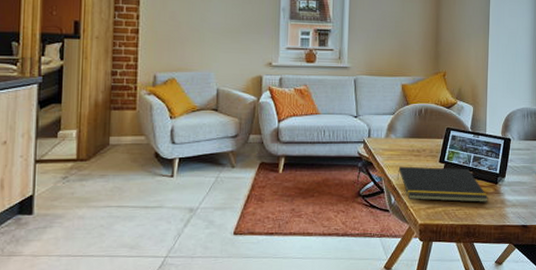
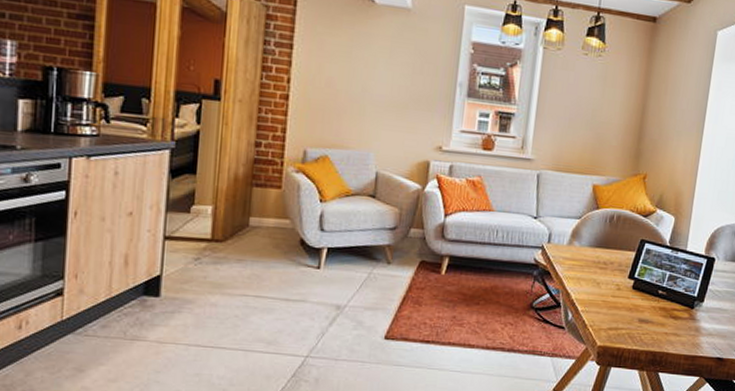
notepad: present [397,166,488,203] -> none [576,279,681,328]

